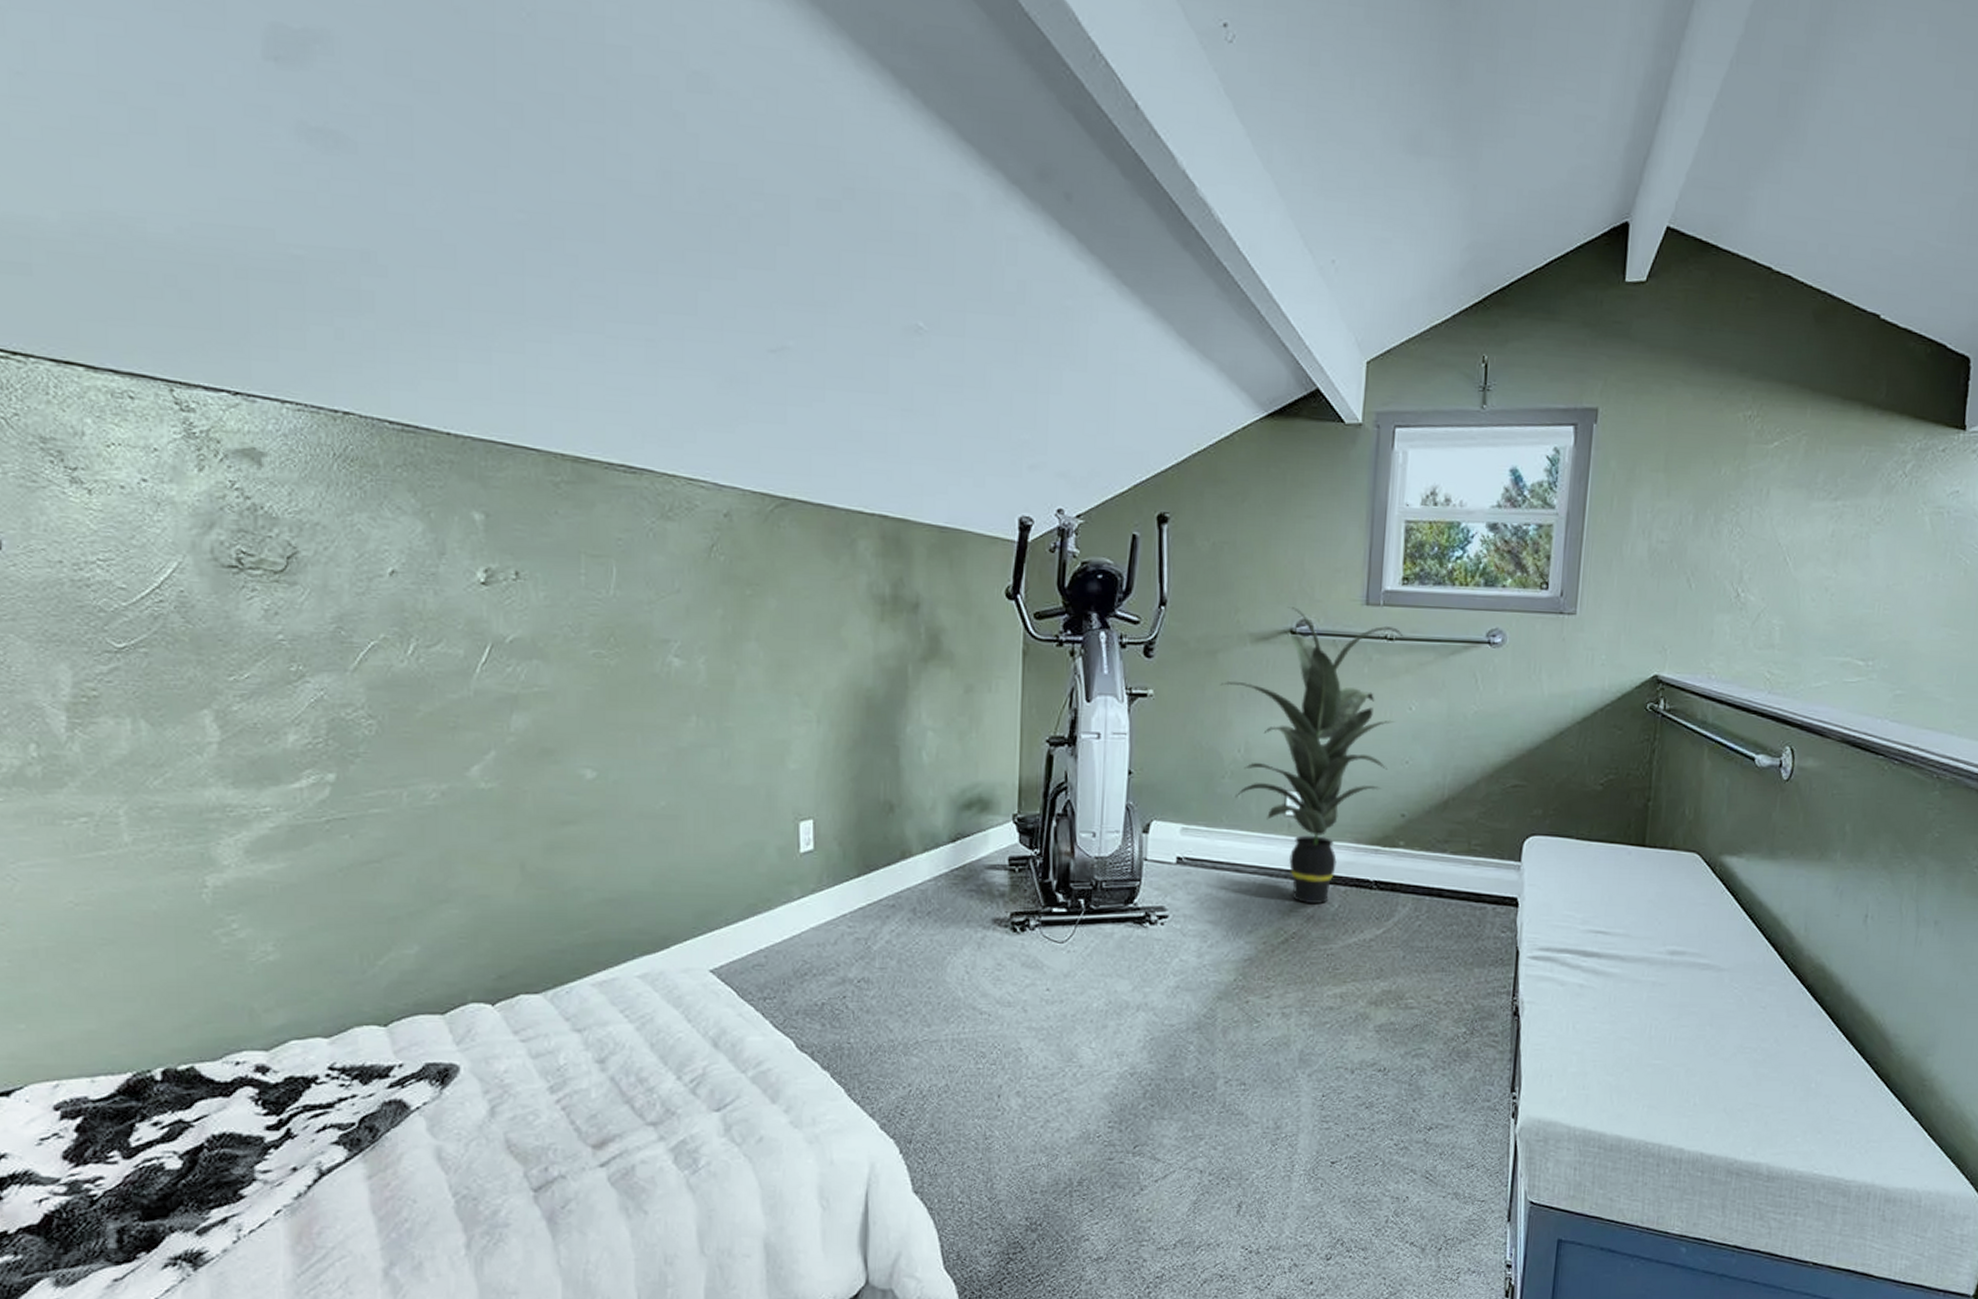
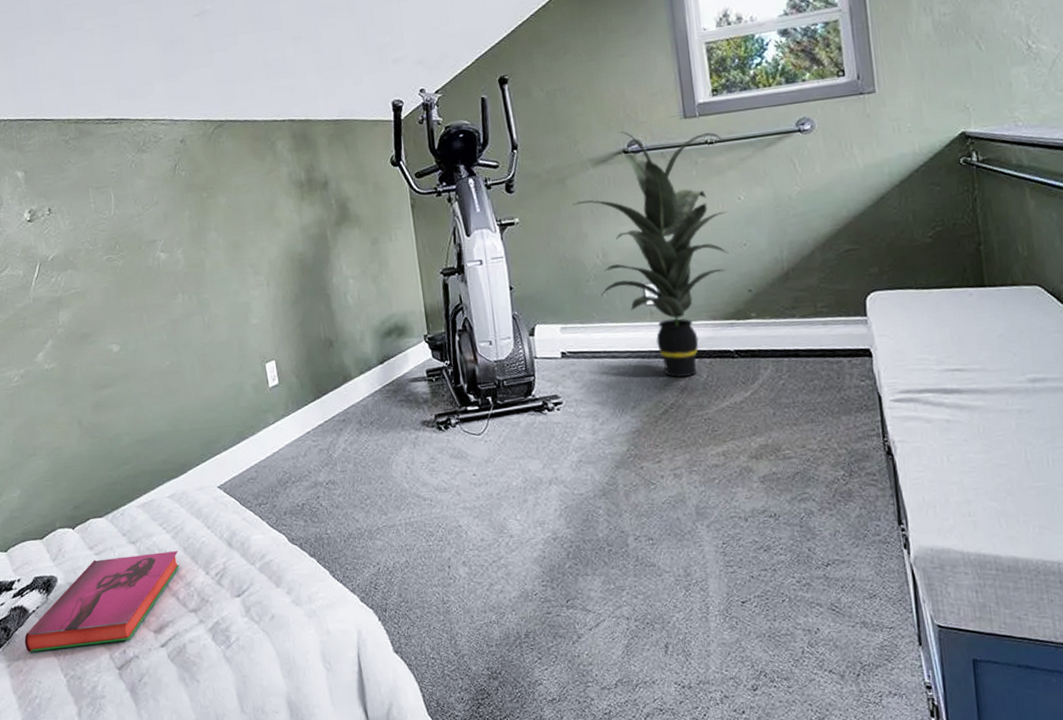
hardback book: none [398,1046,643,1163] -> present [24,551,180,653]

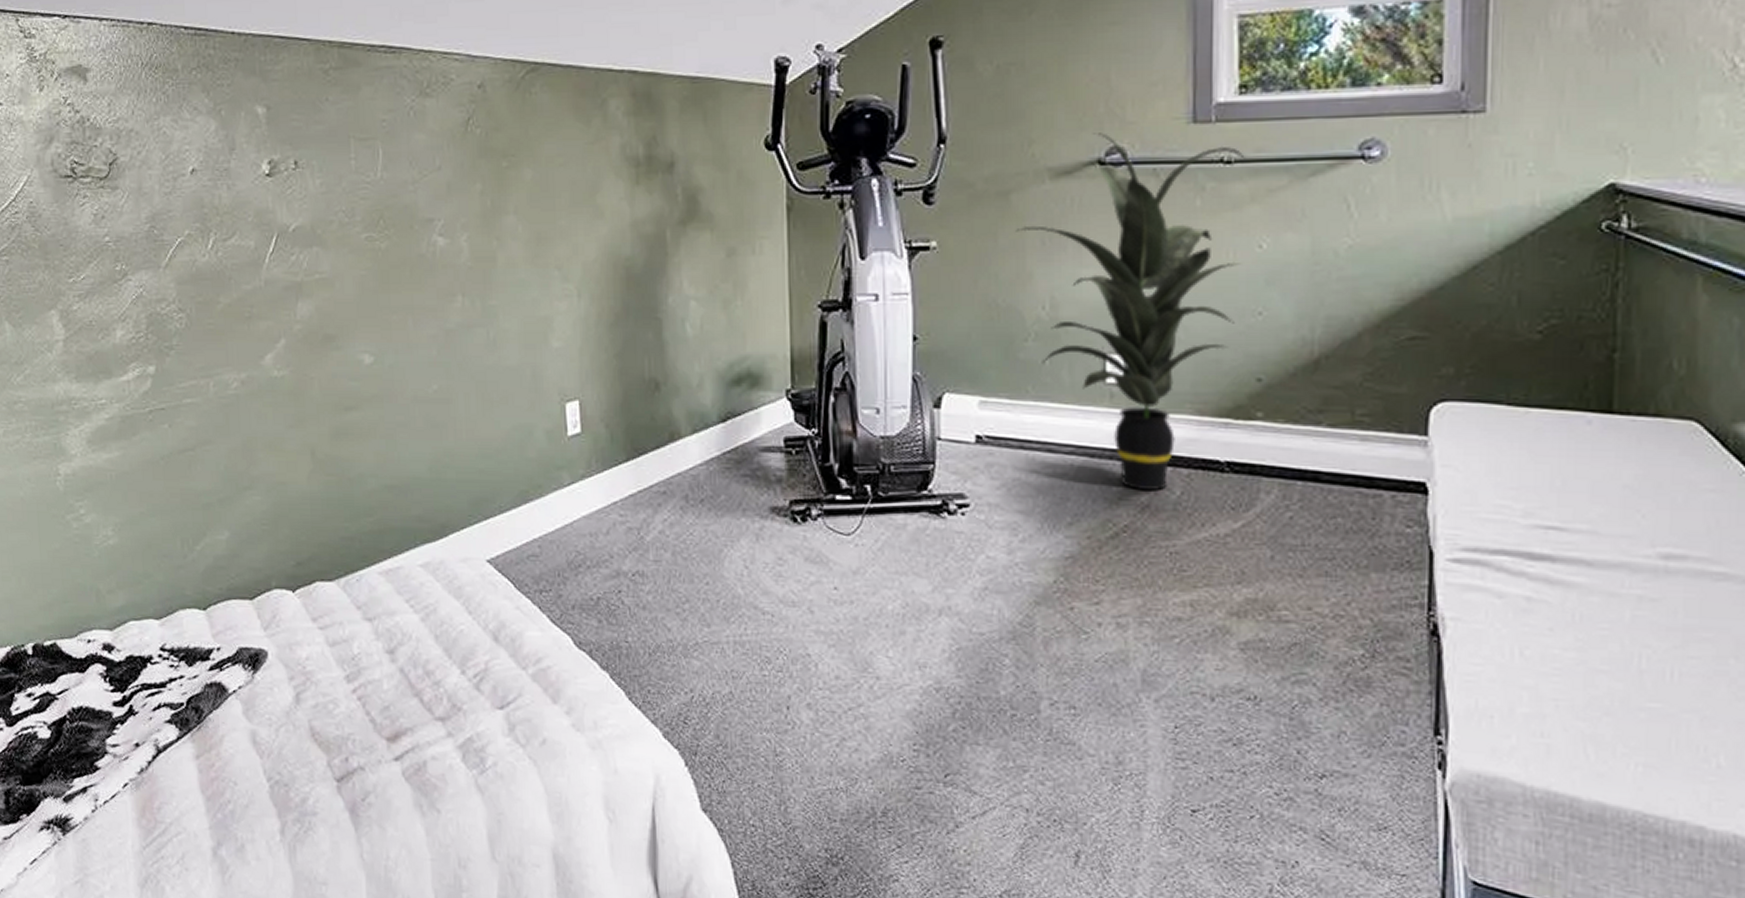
hardback book: present [24,551,180,653] -> none [220,635,428,746]

